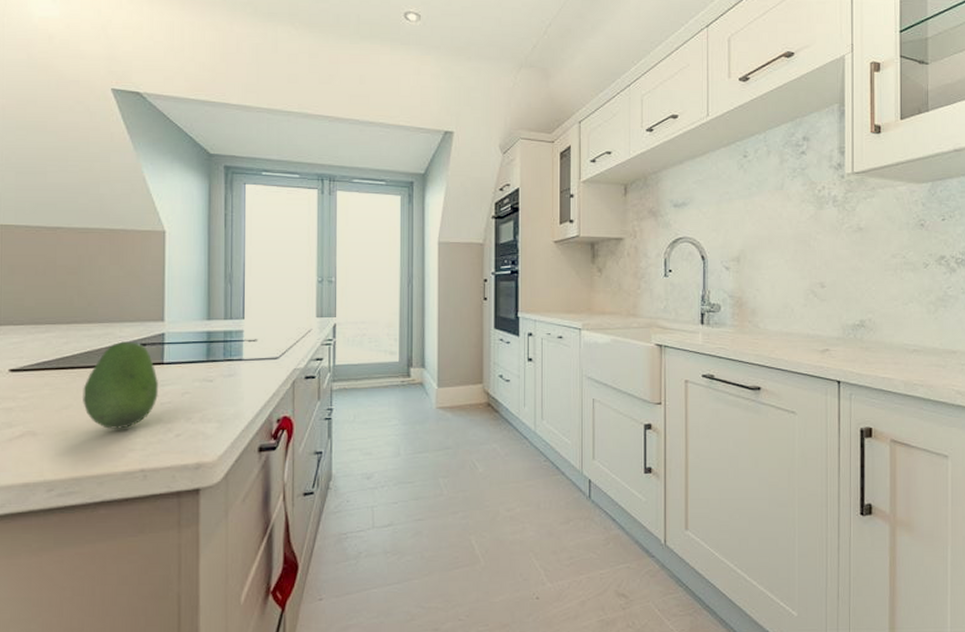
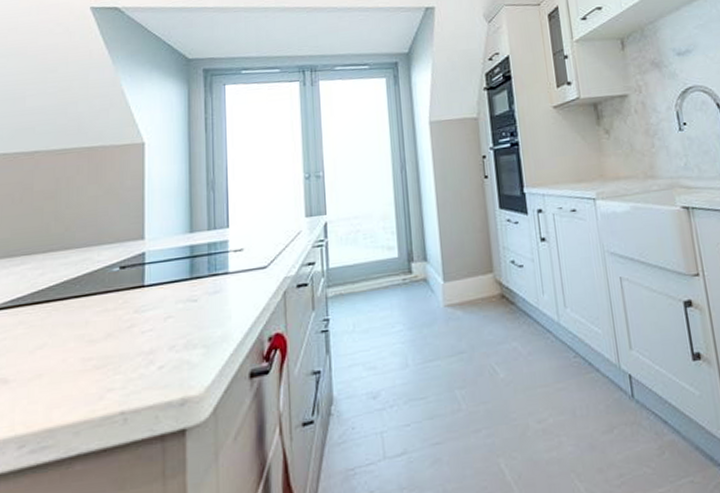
fruit: present [83,341,158,430] -> none [58,265,139,368]

